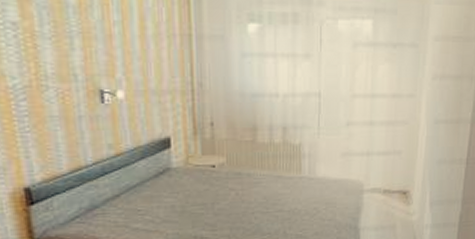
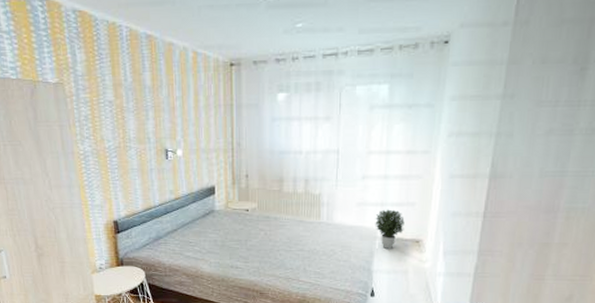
potted plant: none [361,159,391,204] -> present [375,209,405,250]

